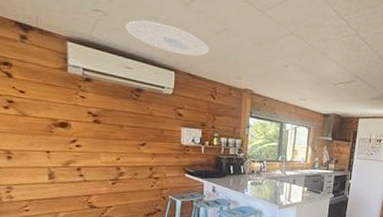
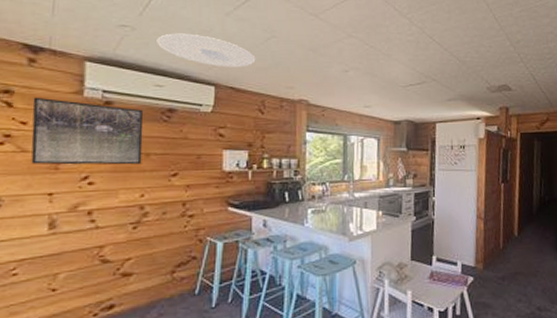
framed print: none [27,70,117,134] -> present [31,97,144,165]

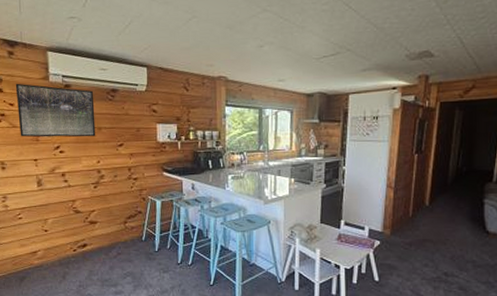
ceiling light: present [156,33,256,68] -> none [98,20,180,50]

